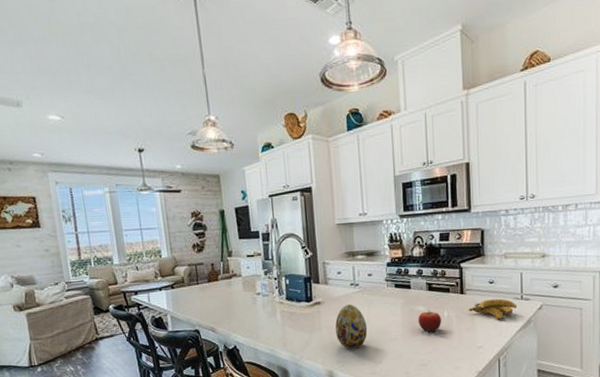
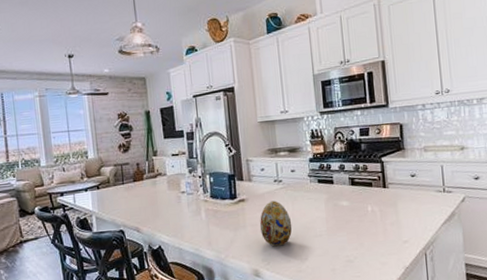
fruit: present [418,309,441,332] -> none [342,204,366,227]
banana: present [468,298,517,320] -> none [391,192,440,214]

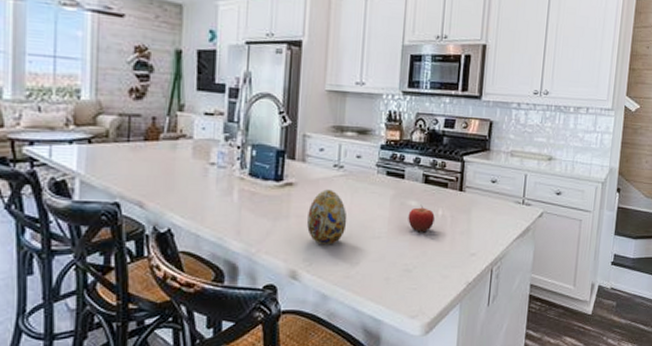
fruit: none [342,204,366,227] -> present [408,205,435,233]

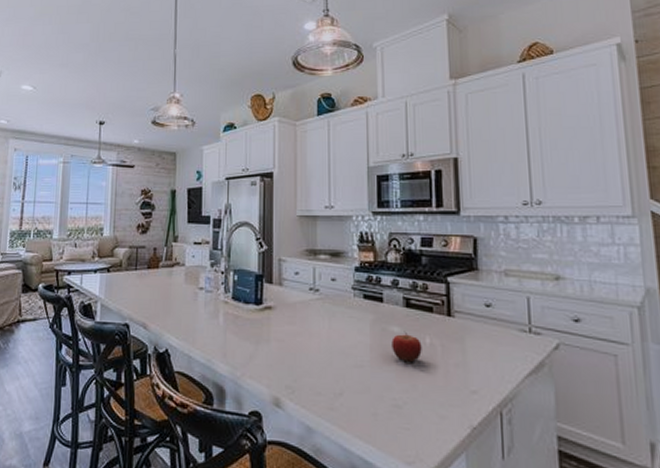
decorative egg: present [307,189,347,245] -> none [288,313,327,372]

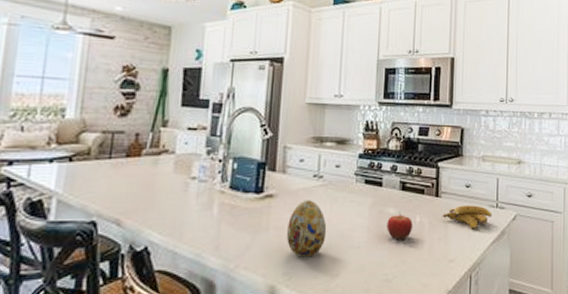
decorative egg: none [288,313,327,372] -> present [287,200,327,258]
banana: none [457,327,525,358] -> present [441,205,492,230]

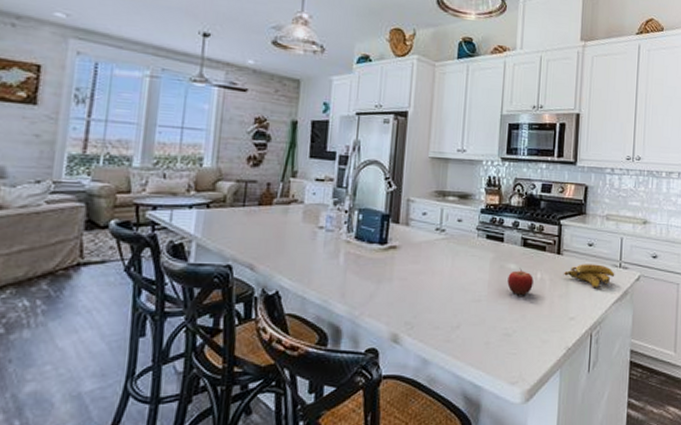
decorative egg: present [287,200,327,258] -> none [409,252,449,308]

